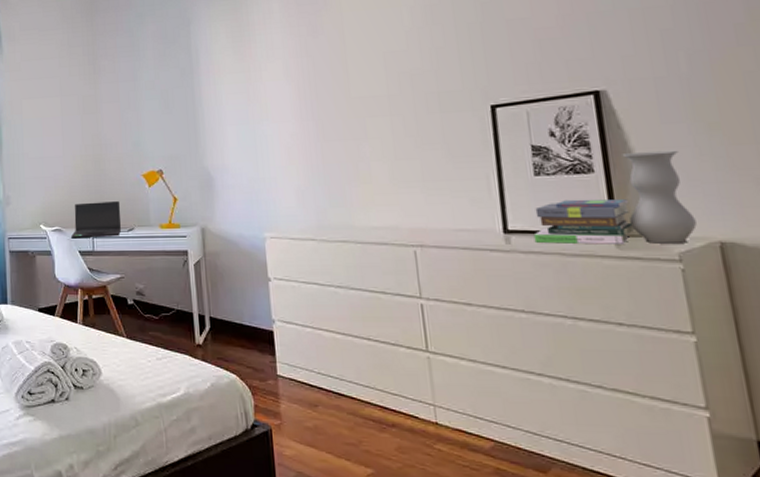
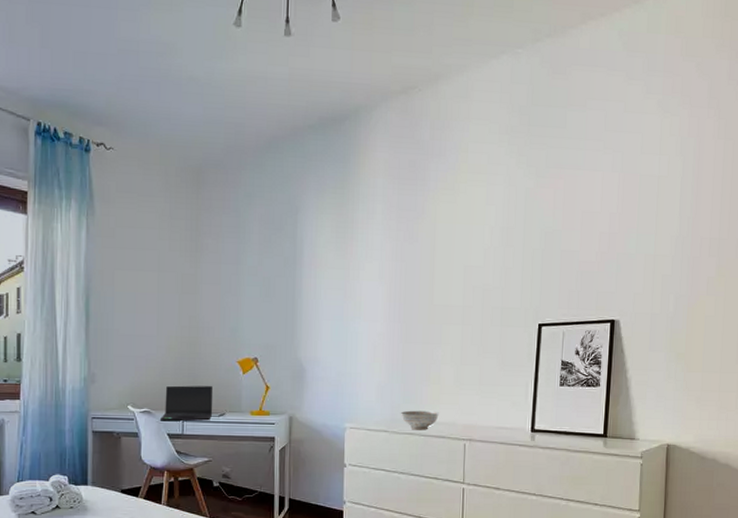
decorative bowl: none [327,214,377,237] -> present [400,410,439,430]
books: present [533,199,636,245] -> none [551,407,618,444]
vase: present [622,150,697,244] -> none [615,372,656,444]

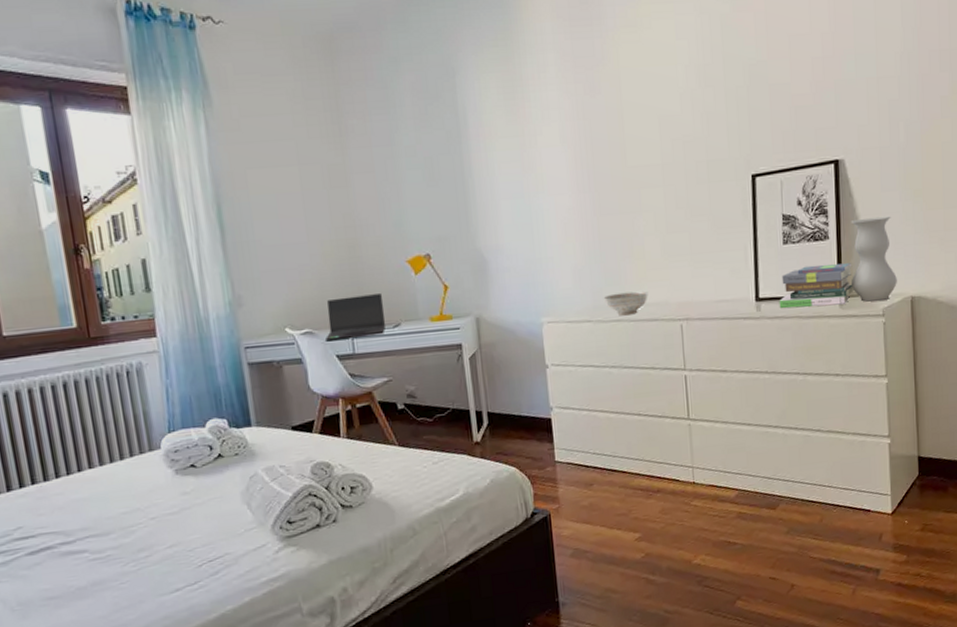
books: none [551,407,618,444] -> present [779,263,855,308]
vase: none [615,372,656,444] -> present [851,216,897,302]

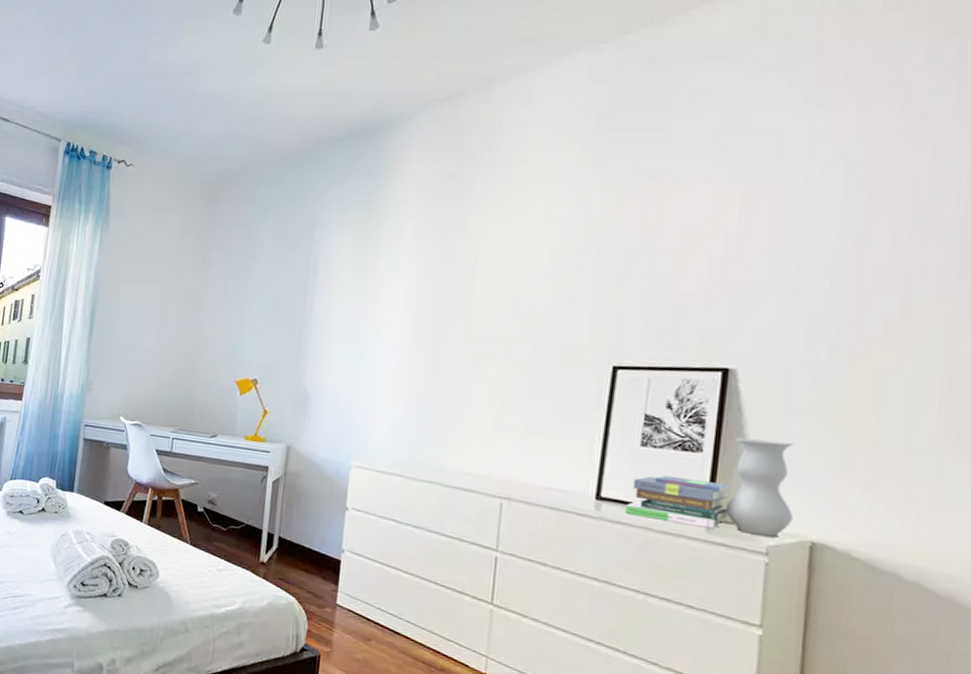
laptop: present [326,294,386,342] -> none [150,401,206,440]
decorative bowl: present [603,290,648,316] -> none [419,454,469,481]

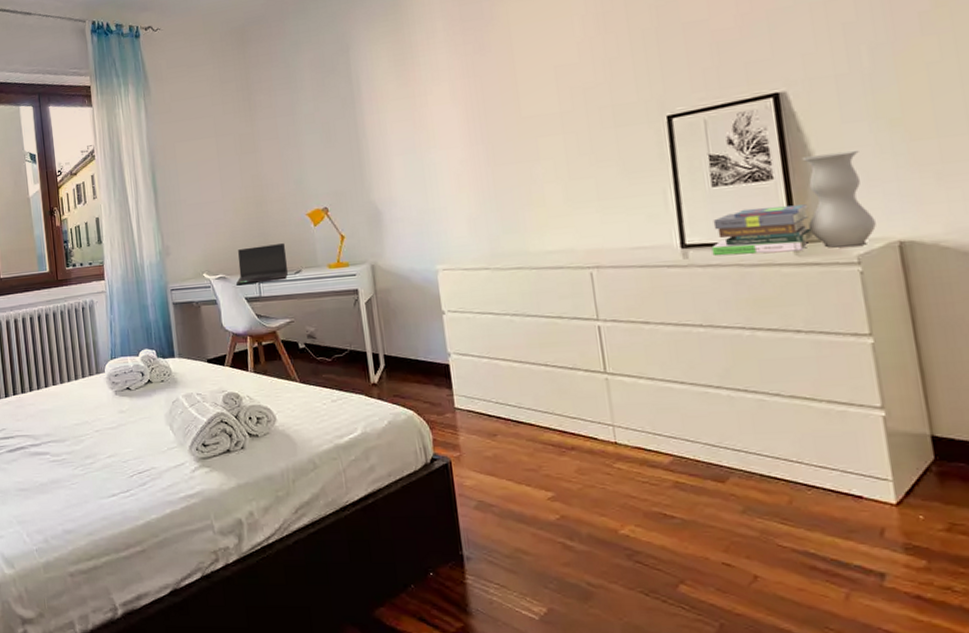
laptop: none [150,401,206,440] -> present [236,243,289,286]

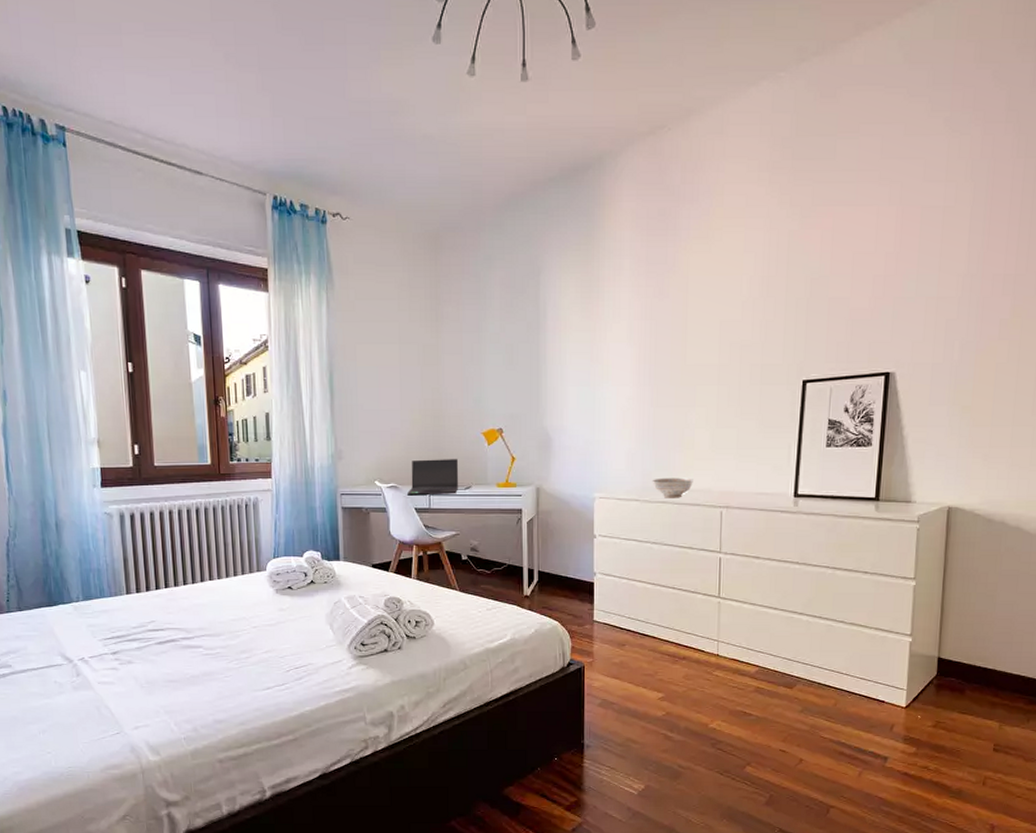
decorative bowl: none [501,238,551,264] -> present [652,477,693,498]
books: present [711,204,815,256] -> none [816,469,893,508]
vase: present [801,150,876,248] -> none [888,429,936,507]

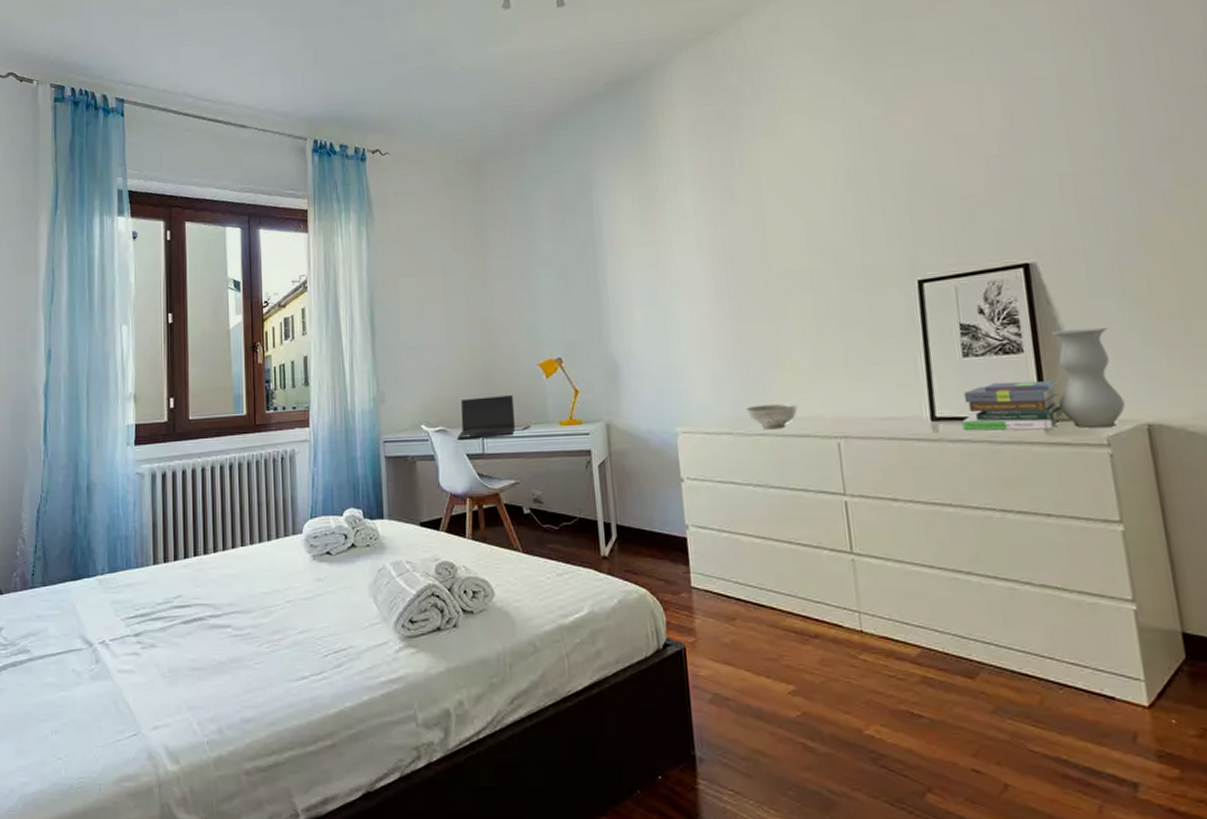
books: none [816,469,893,508] -> present [962,381,1065,431]
vase: none [888,429,936,507] -> present [1051,326,1125,428]

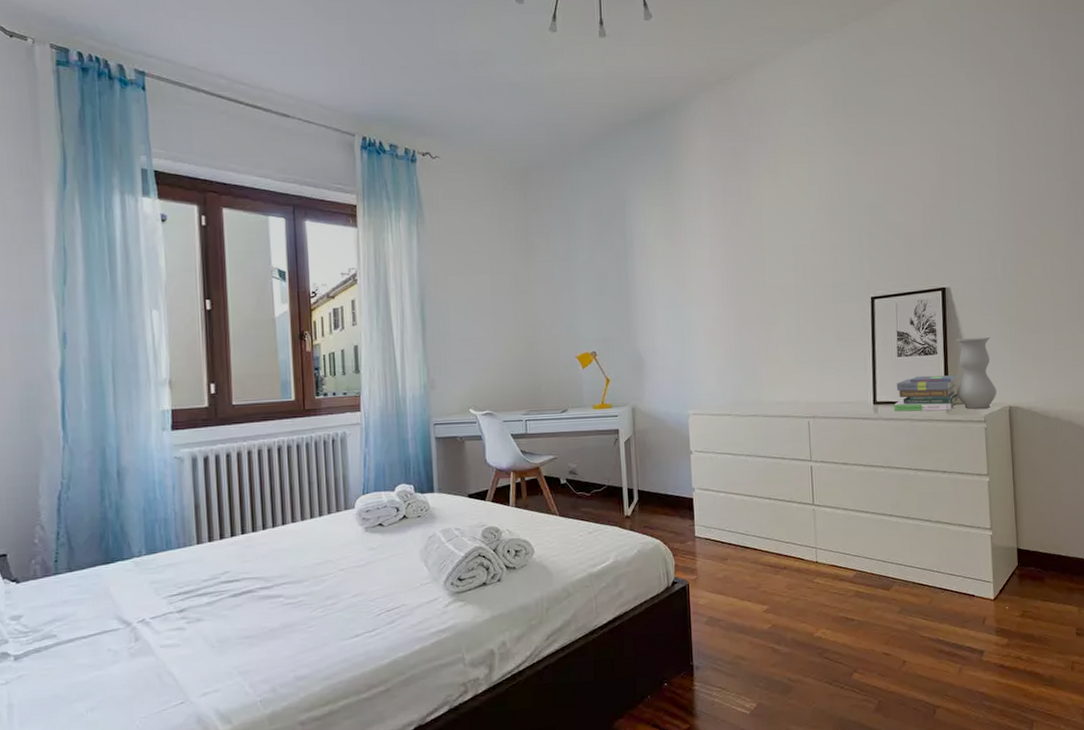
laptop: present [458,395,516,440] -> none [503,383,555,422]
decorative bowl: present [745,403,798,430] -> none [742,391,781,412]

